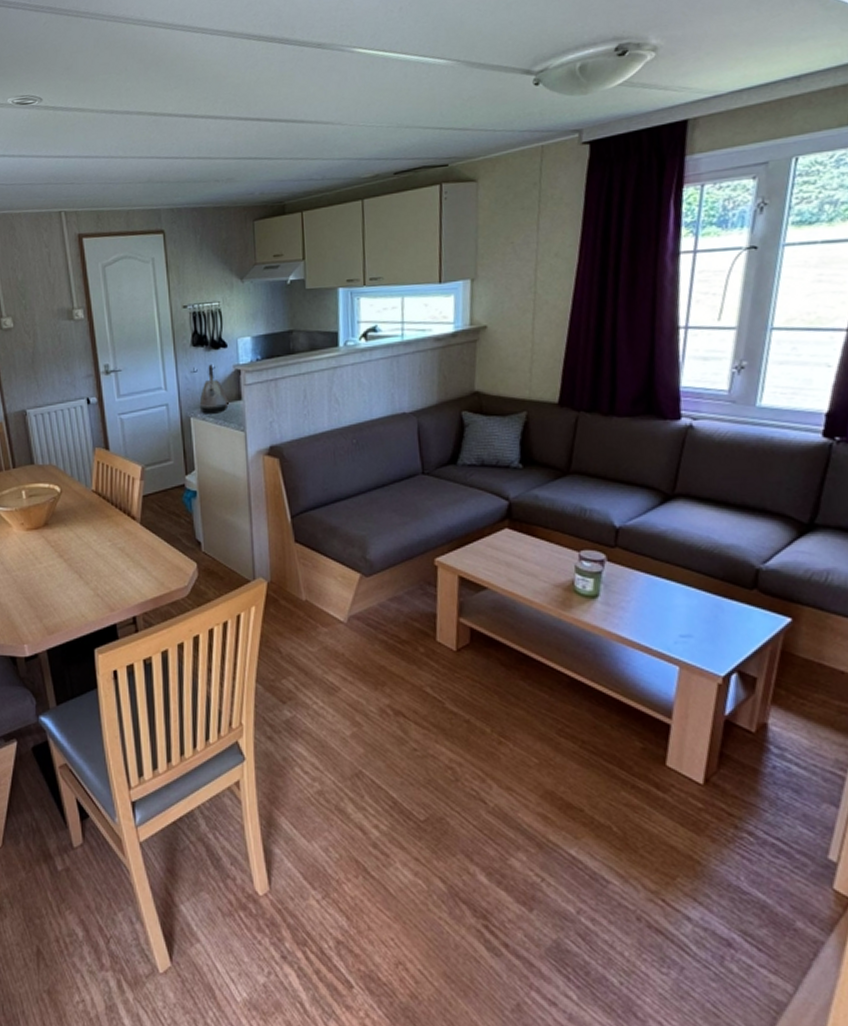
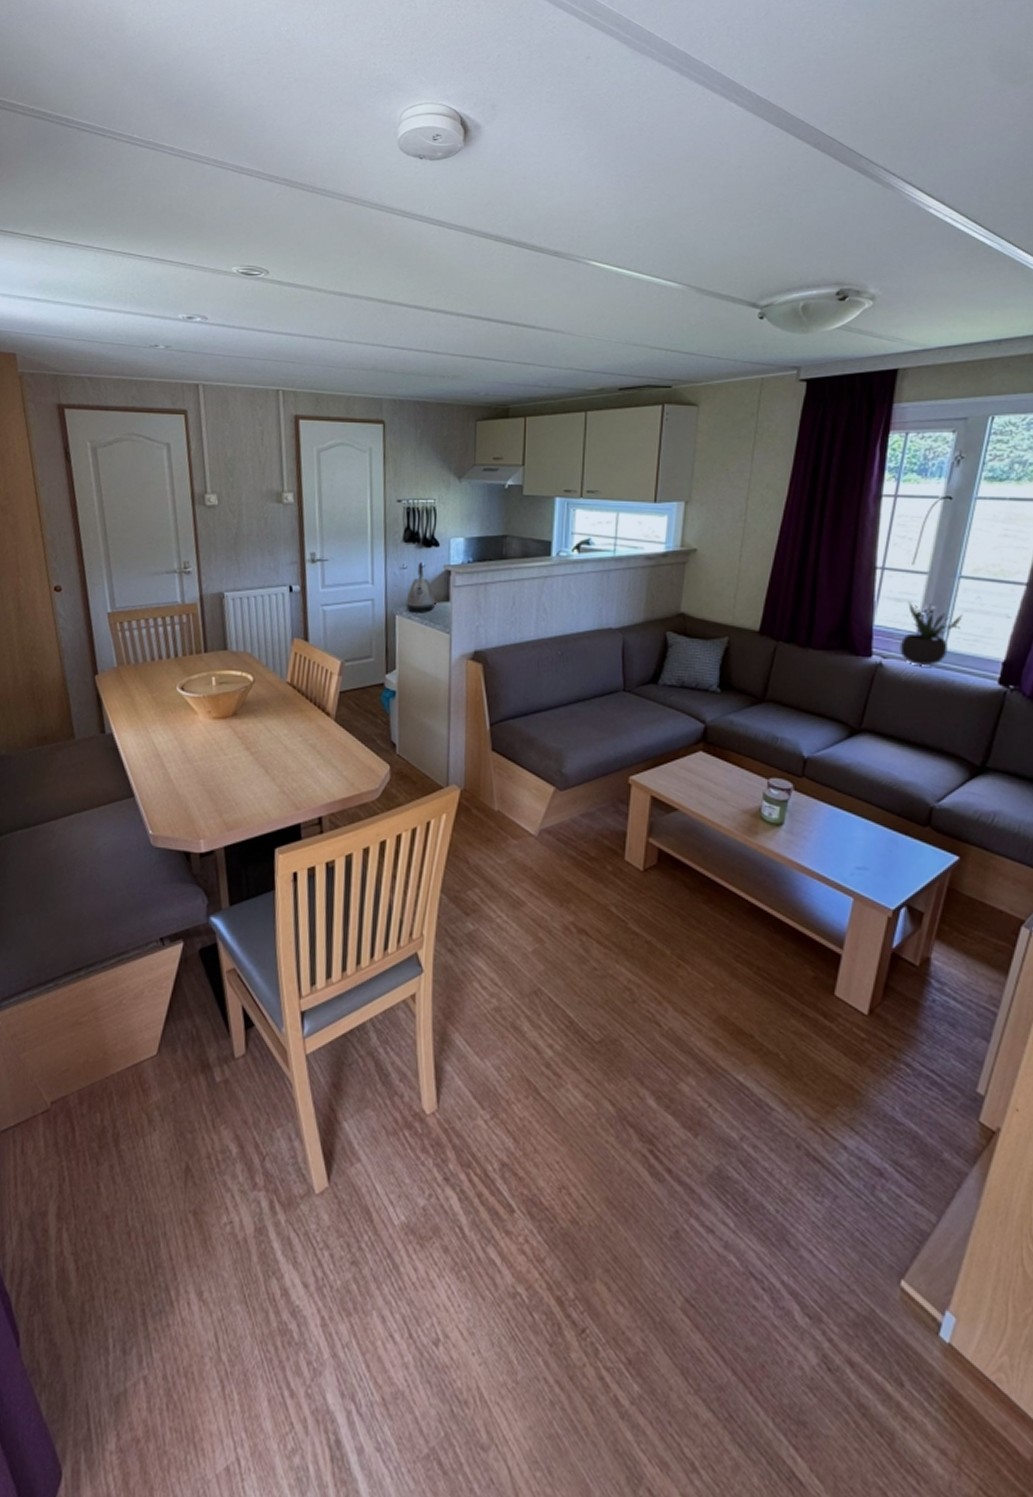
potted plant: none [710,359,778,424] -> present [900,601,963,665]

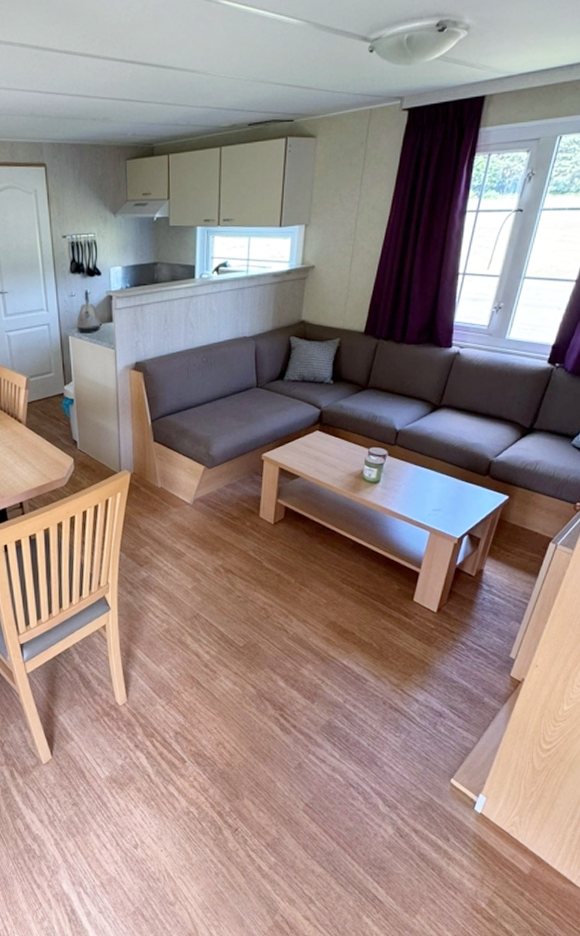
potted plant: present [900,601,963,665] -> none [474,300,524,352]

